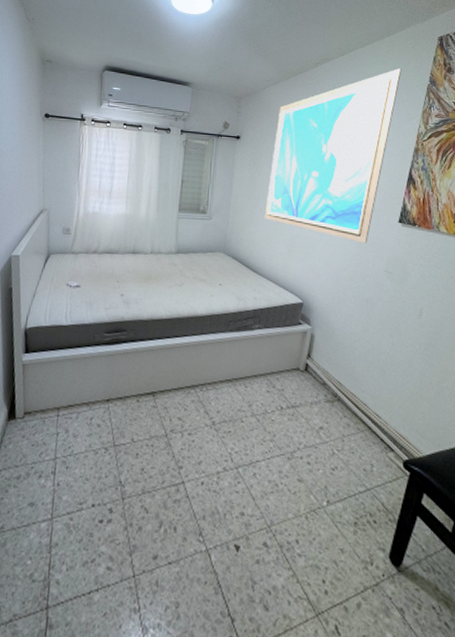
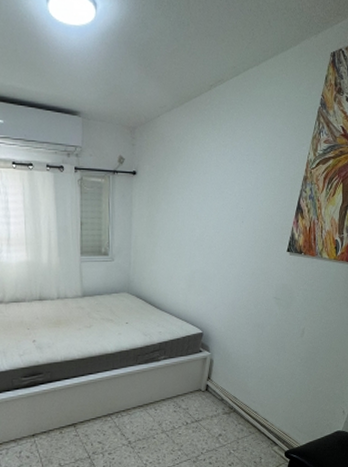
wall art: present [264,68,402,243] -> none [164,90,295,273]

